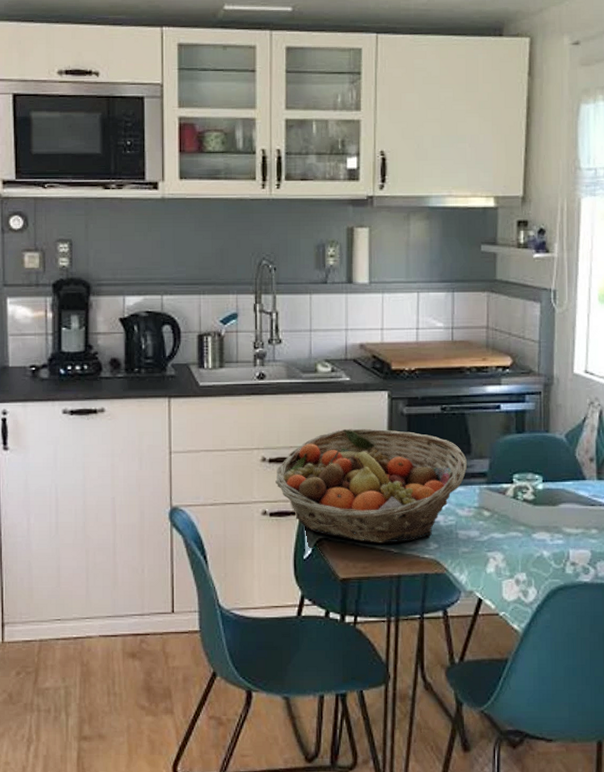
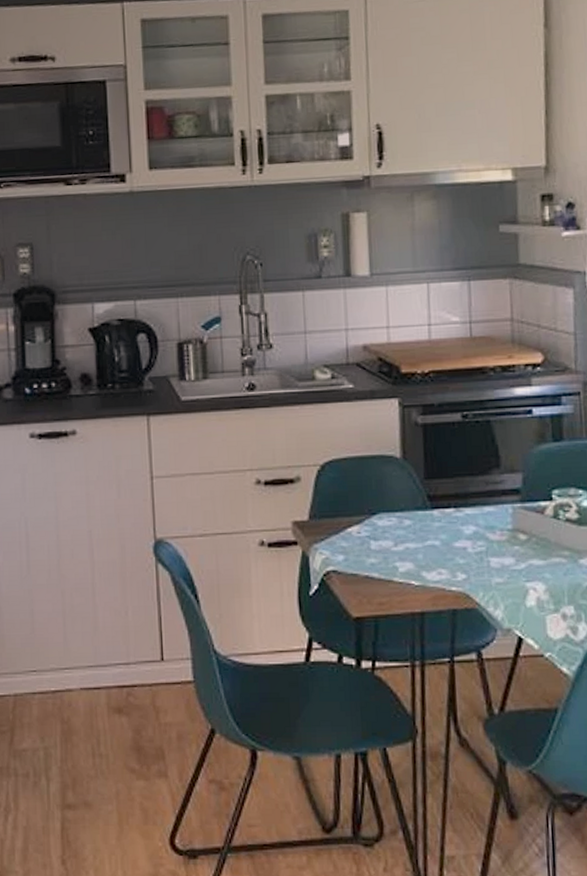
fruit basket: present [276,428,467,543] -> none [273,442,496,575]

